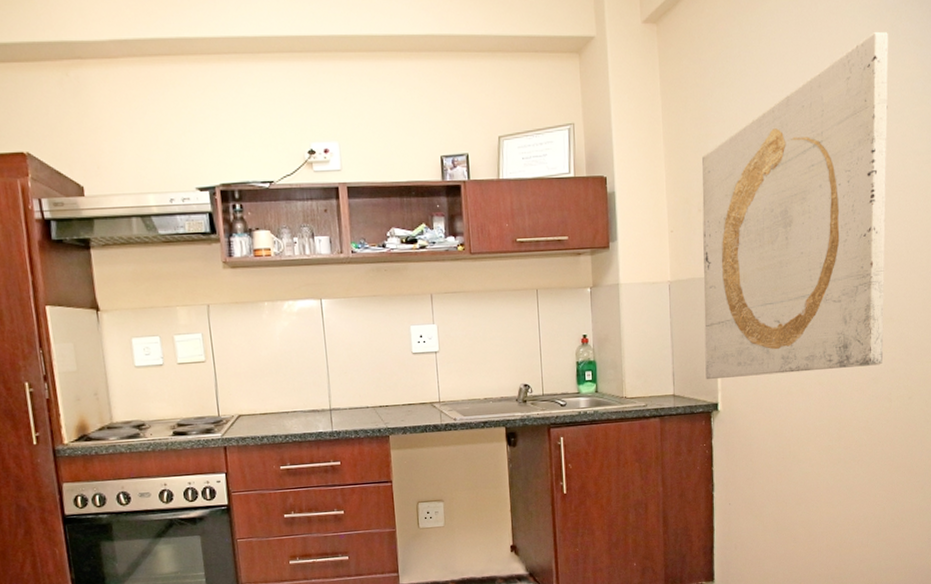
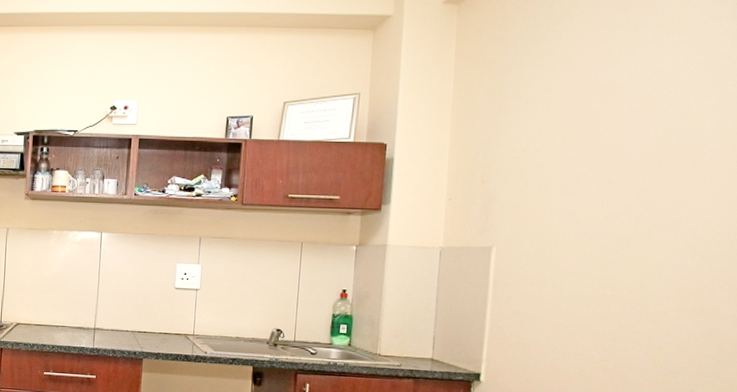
wall art: present [702,31,888,380] -> none [470,13,728,358]

